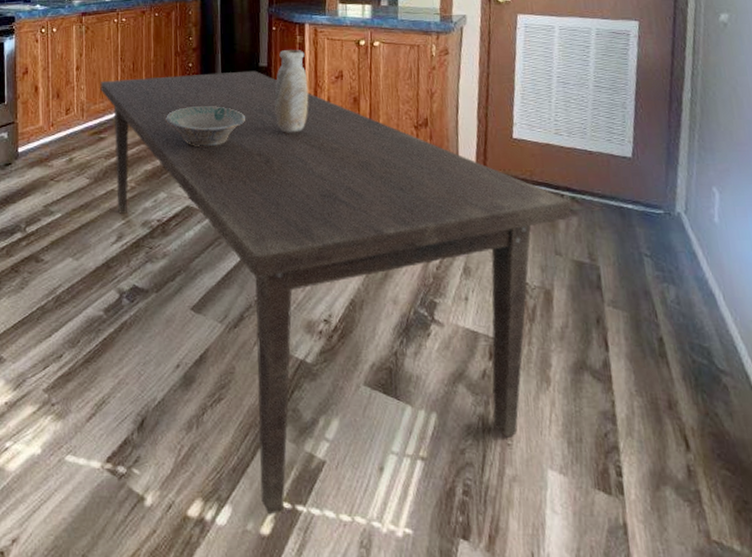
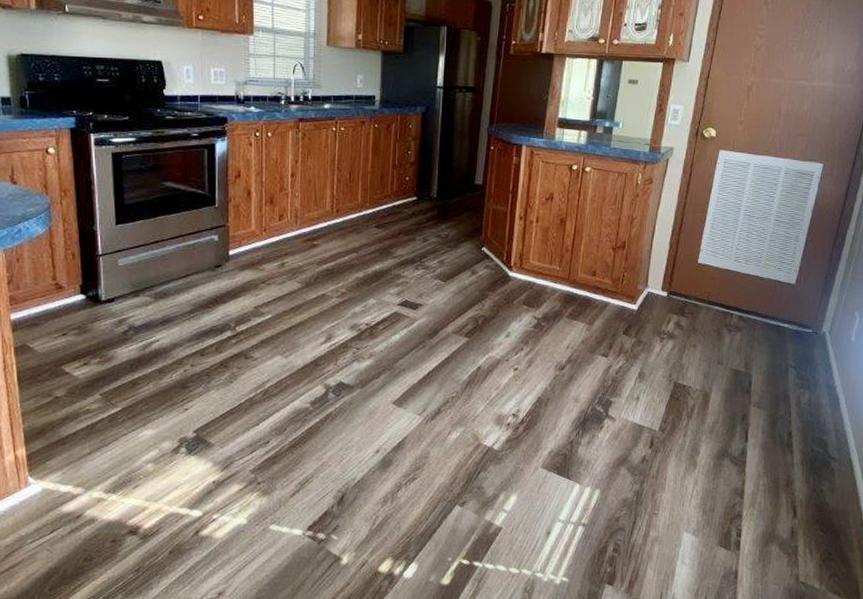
dining table: present [100,70,571,517] -> none [315,187,738,571]
bowl: present [166,105,246,147] -> none [379,218,458,259]
vase: present [274,50,309,133] -> none [486,170,520,249]

